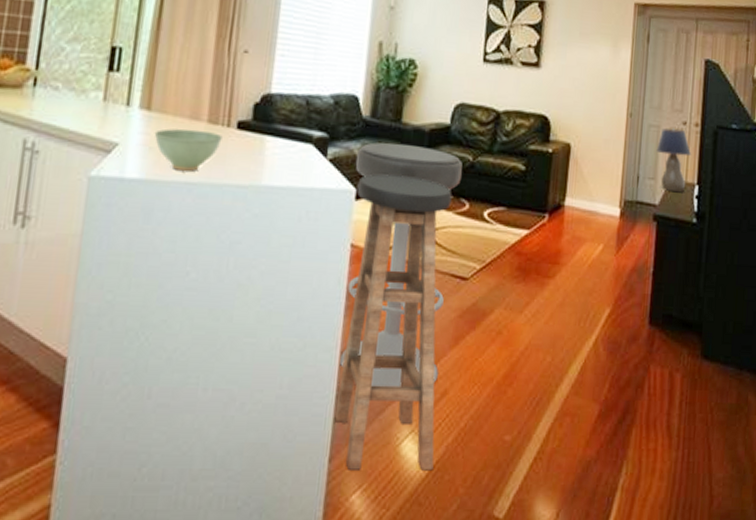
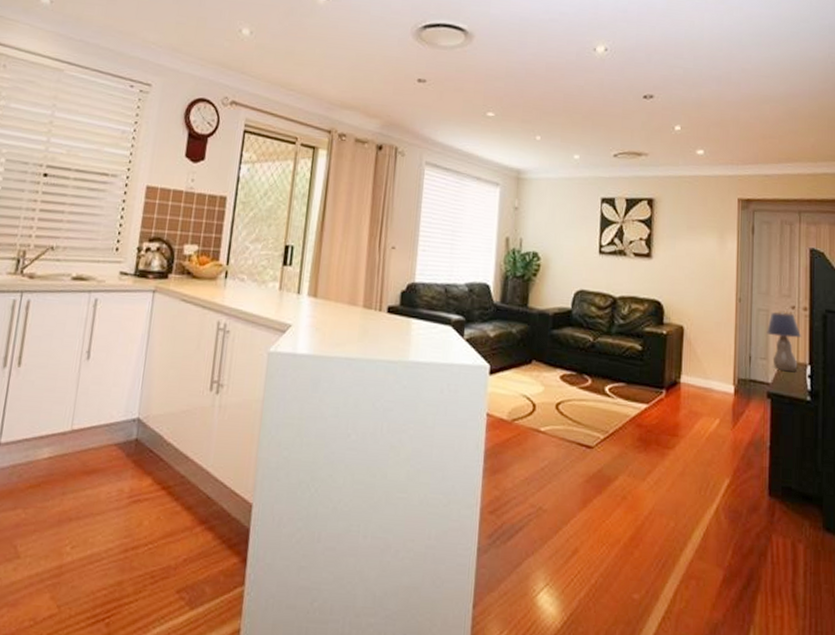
bowl: present [154,129,223,171] -> none [320,313,375,349]
bar stool: present [334,174,452,471] -> none [477,352,576,623]
bar stool: present [340,142,463,387] -> none [480,324,585,544]

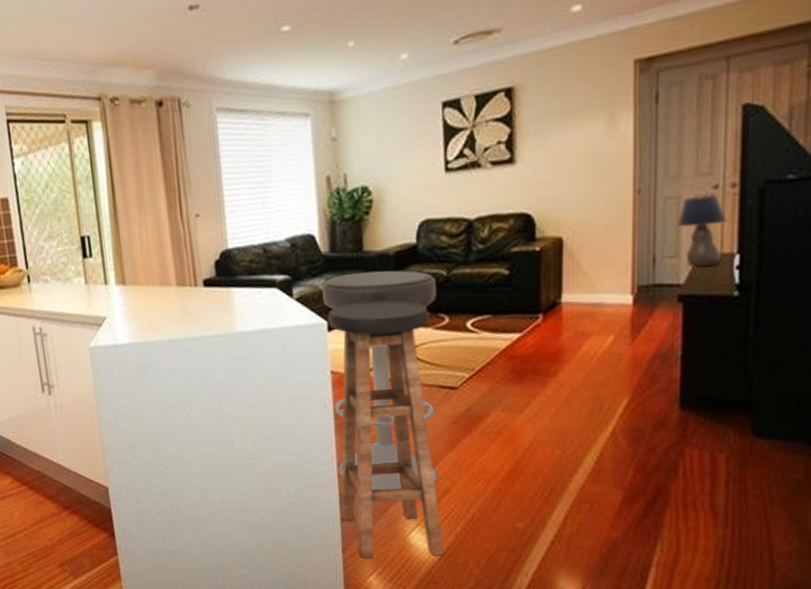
bar stool: none [477,352,576,623] -> present [328,301,445,558]
bar stool: none [480,324,585,544] -> present [321,270,438,490]

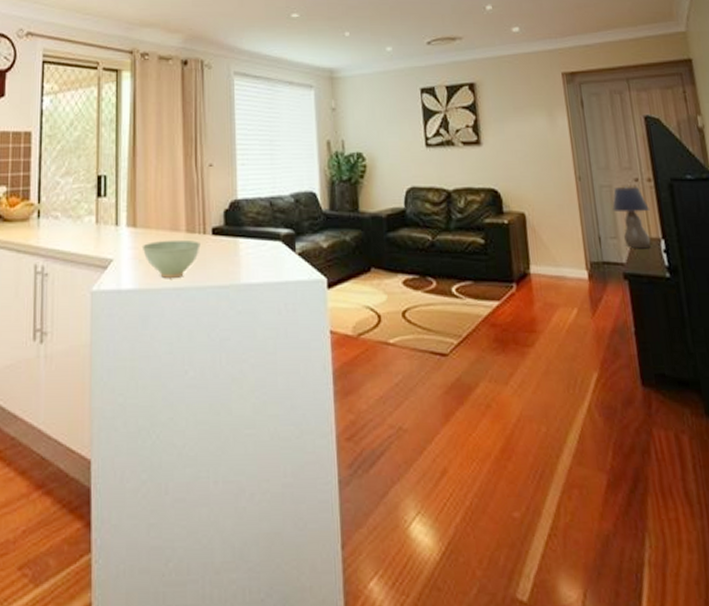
bowl: none [133,293,193,331] -> present [141,239,200,278]
bar stool: present [321,270,438,490] -> none [322,231,435,469]
bar stool: present [328,301,445,558] -> none [327,261,446,556]

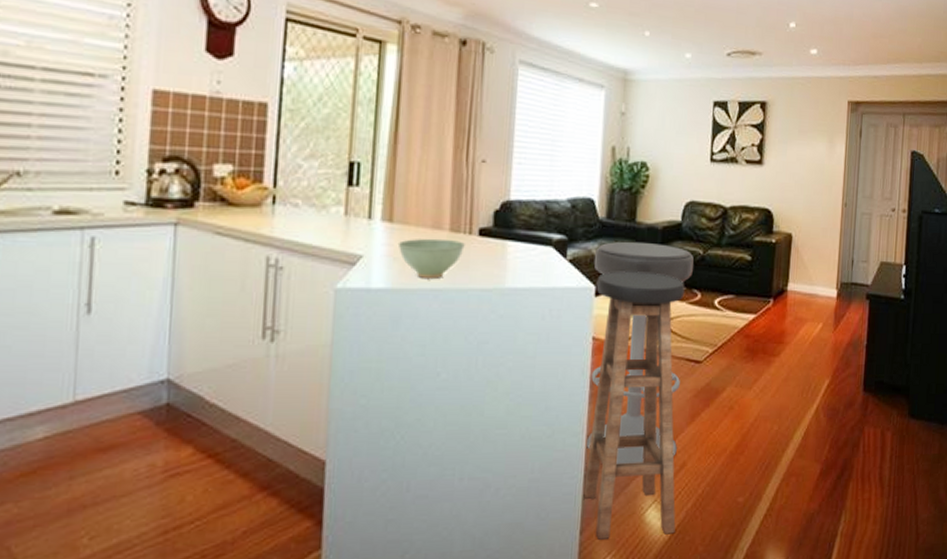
bar stool: none [322,231,435,469] -> present [587,241,694,464]
bar stool: none [327,261,446,556] -> present [583,271,685,540]
table lamp: present [612,186,651,249] -> none [869,215,900,273]

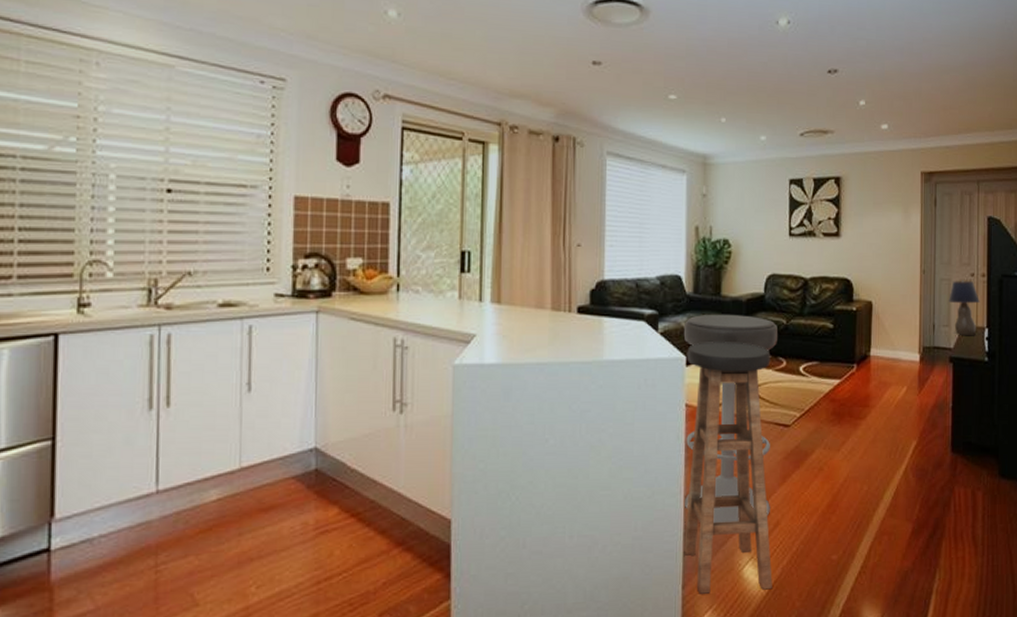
bowl: present [397,238,465,278] -> none [506,317,565,353]
table lamp: none [869,215,900,273] -> present [949,280,981,336]

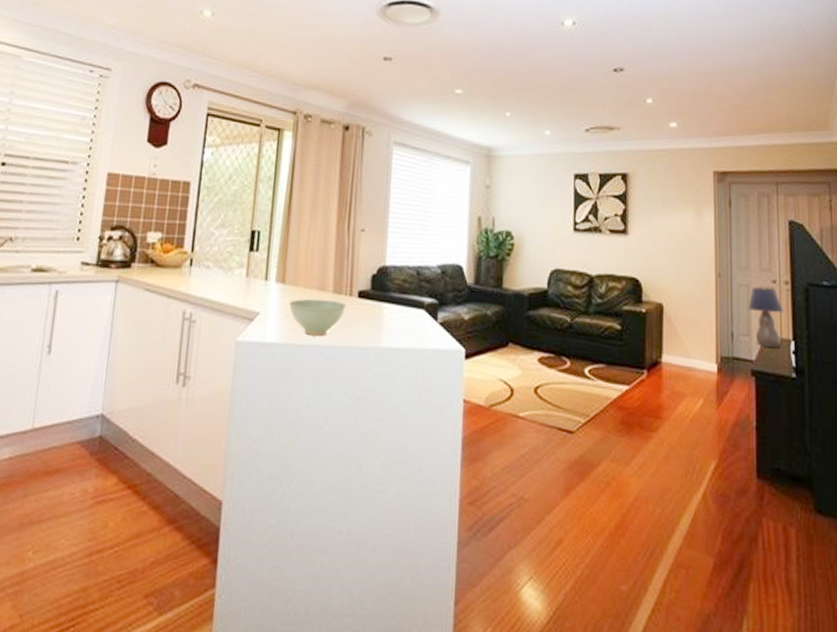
bowl: none [506,317,565,353] -> present [288,298,346,336]
bar stool: present [683,314,779,523] -> none [460,307,562,535]
bar stool: present [684,342,773,594] -> none [457,335,554,618]

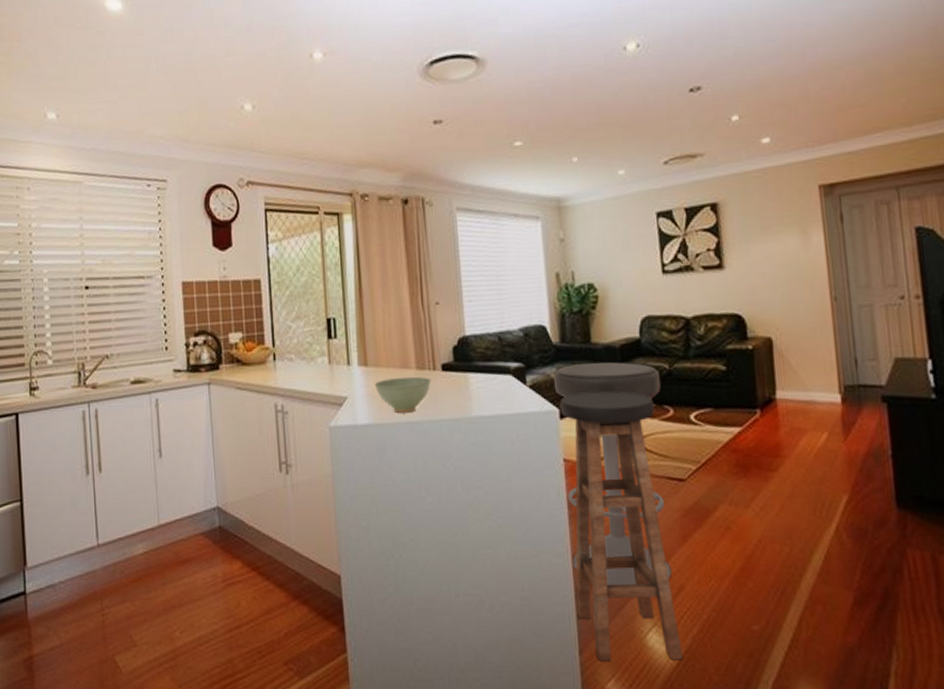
bar stool: none [457,335,554,618] -> present [559,391,683,661]
bar stool: none [460,307,562,535] -> present [553,362,672,585]
table lamp: present [748,286,785,349] -> none [872,304,917,371]

